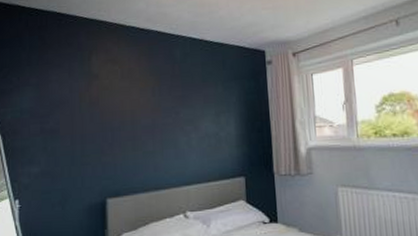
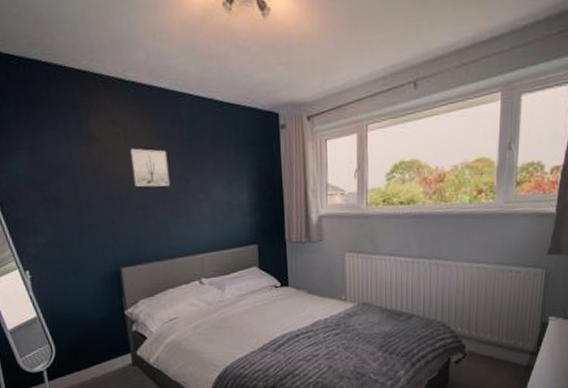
wall art: none [124,83,160,120] -> present [129,148,171,188]

